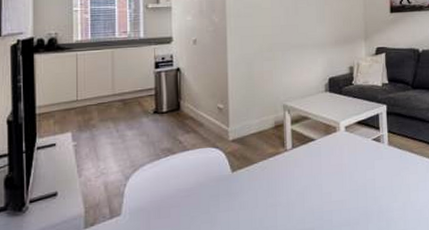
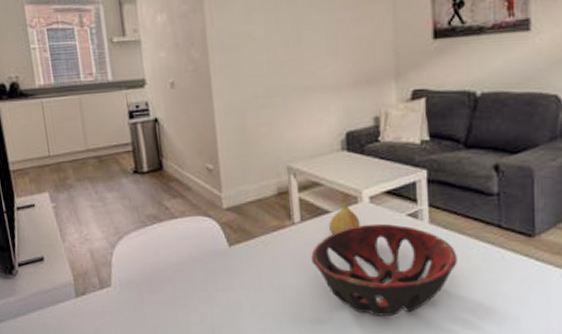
decorative bowl: none [299,147,408,223] -> present [311,223,457,316]
fruit: none [313,131,338,158] -> present [328,202,360,235]

